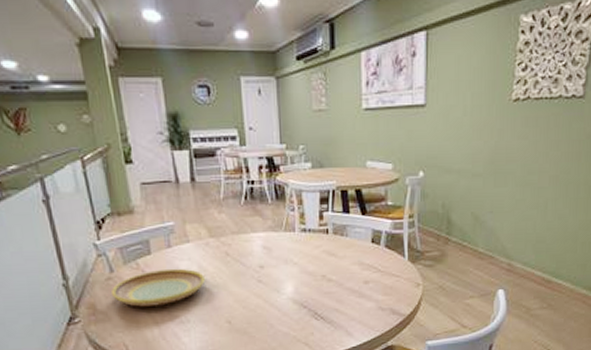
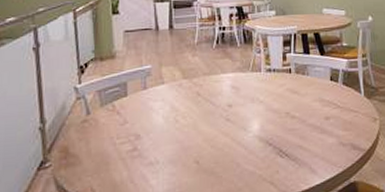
plate: present [112,268,206,307] -> none [86,109,177,149]

